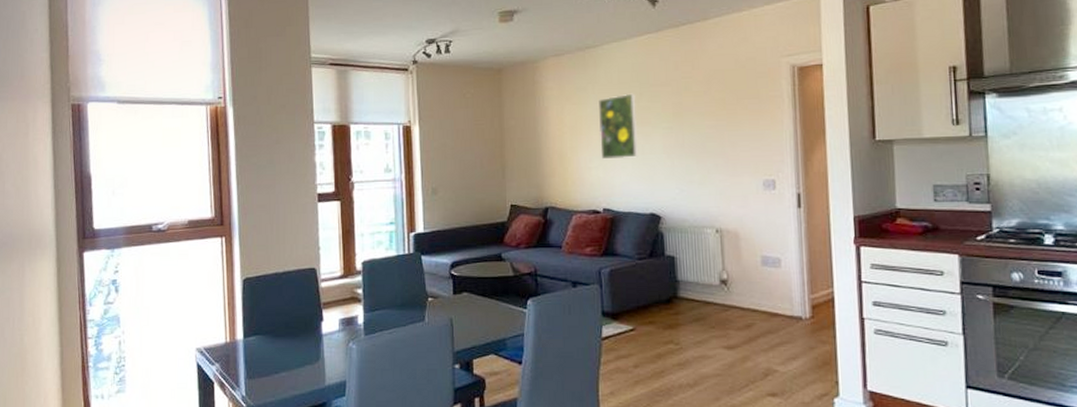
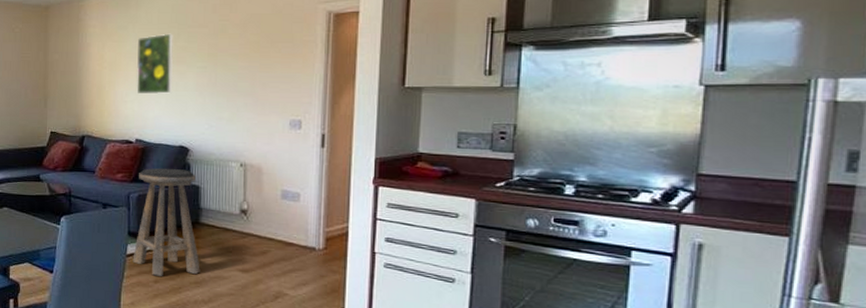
stool: none [609,238,683,360] -> present [132,168,200,276]

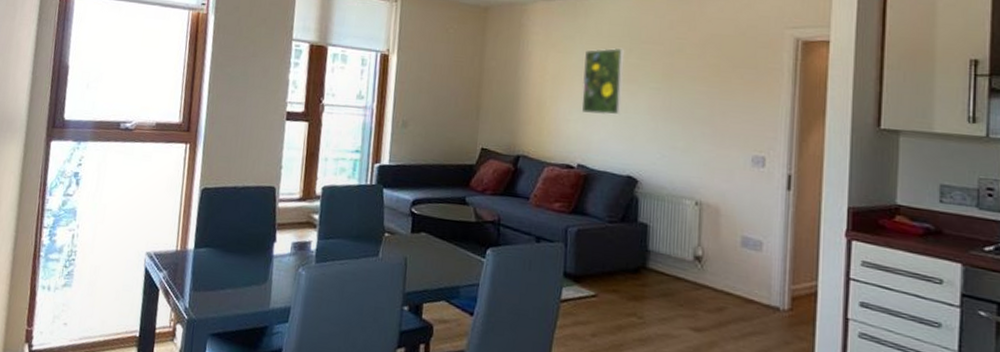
stool: present [132,168,200,276] -> none [567,199,646,330]

